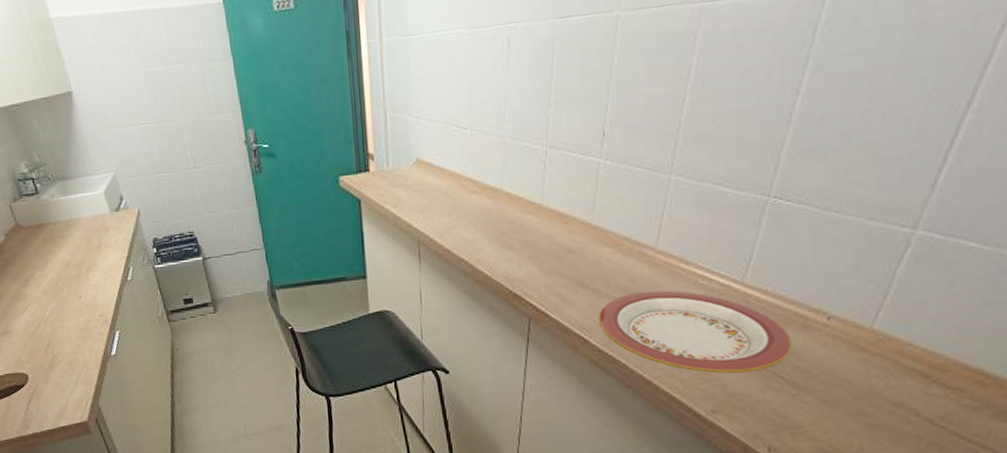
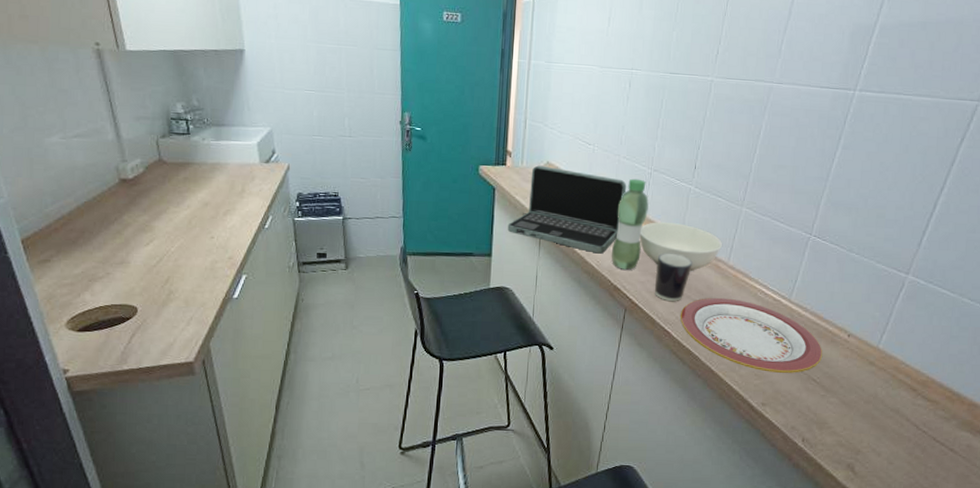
laptop: none [380,164,518,259] -> present [507,165,627,254]
water bottle: none [505,161,547,273] -> present [611,178,649,270]
bowl: none [539,208,648,265] -> present [639,222,723,272]
mug: none [563,245,609,303] -> present [654,253,692,301]

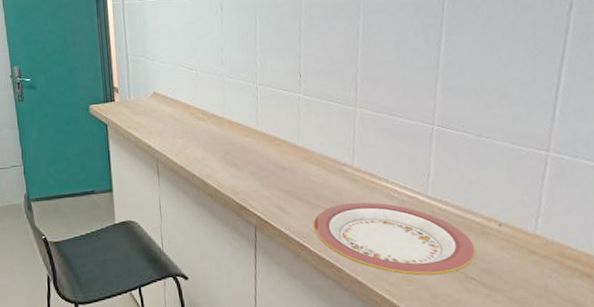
laptop: present [507,165,627,254] -> none [124,96,236,175]
water bottle: present [611,178,649,270] -> none [230,95,261,187]
bowl: present [639,222,723,272] -> none [256,133,344,180]
mug: present [654,253,692,301] -> none [279,163,316,213]

